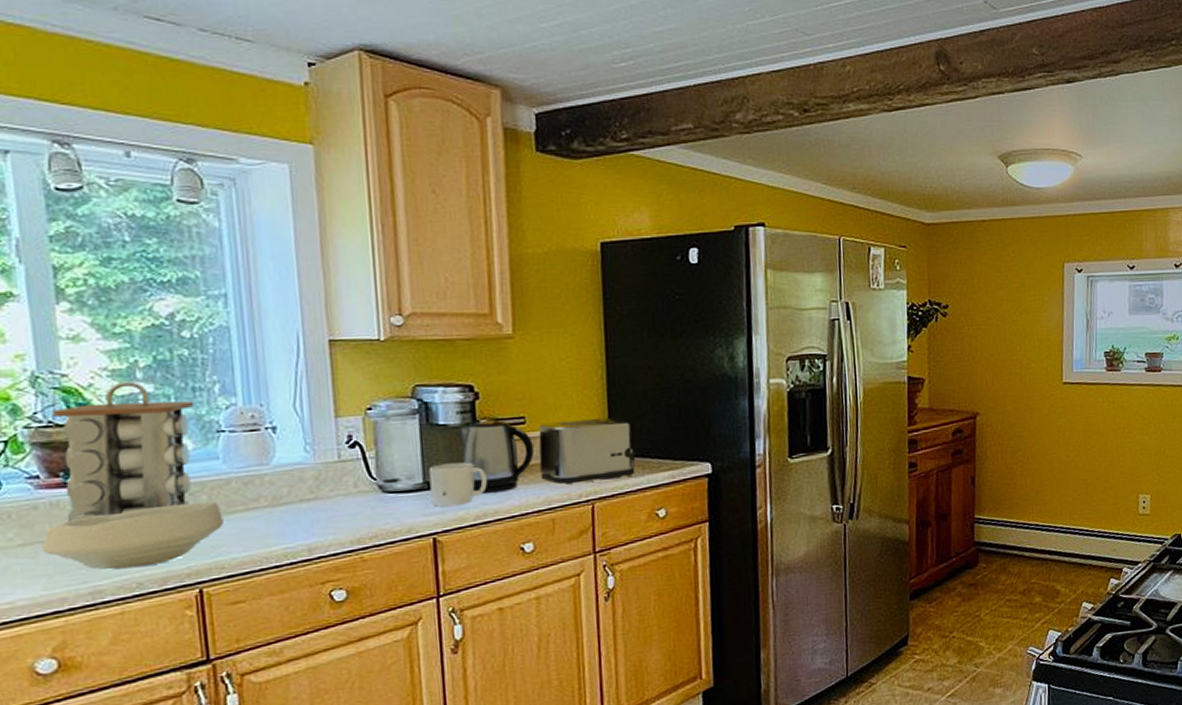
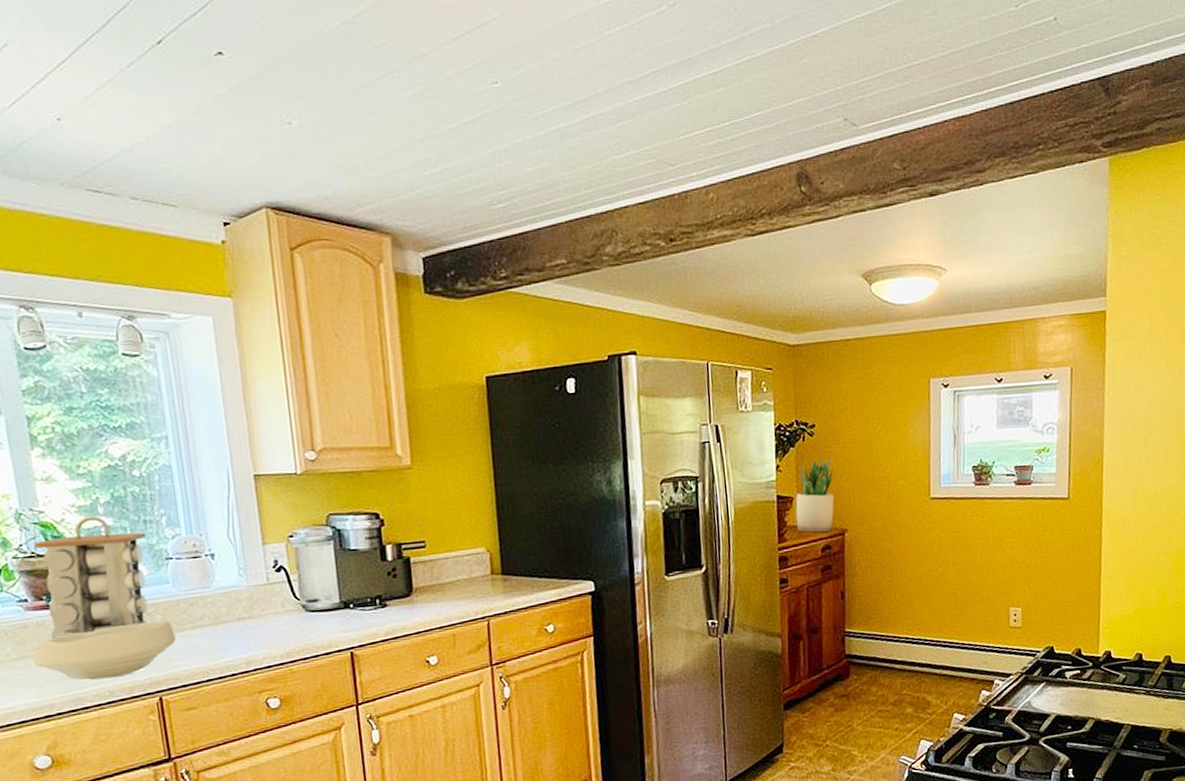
mug: present [428,462,488,508] -> none [343,583,396,625]
kettle: present [460,419,534,495] -> none [369,544,434,613]
toaster: present [538,417,636,485] -> none [437,540,526,603]
planter: none [927,338,968,416] -> present [795,456,836,533]

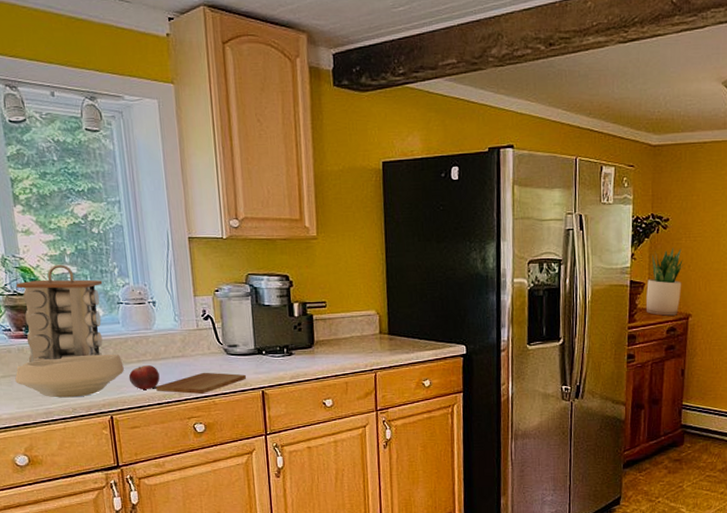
fruit: none [181,631,222,662] -> present [128,365,160,389]
cutting board: none [217,633,331,663] -> present [156,372,247,395]

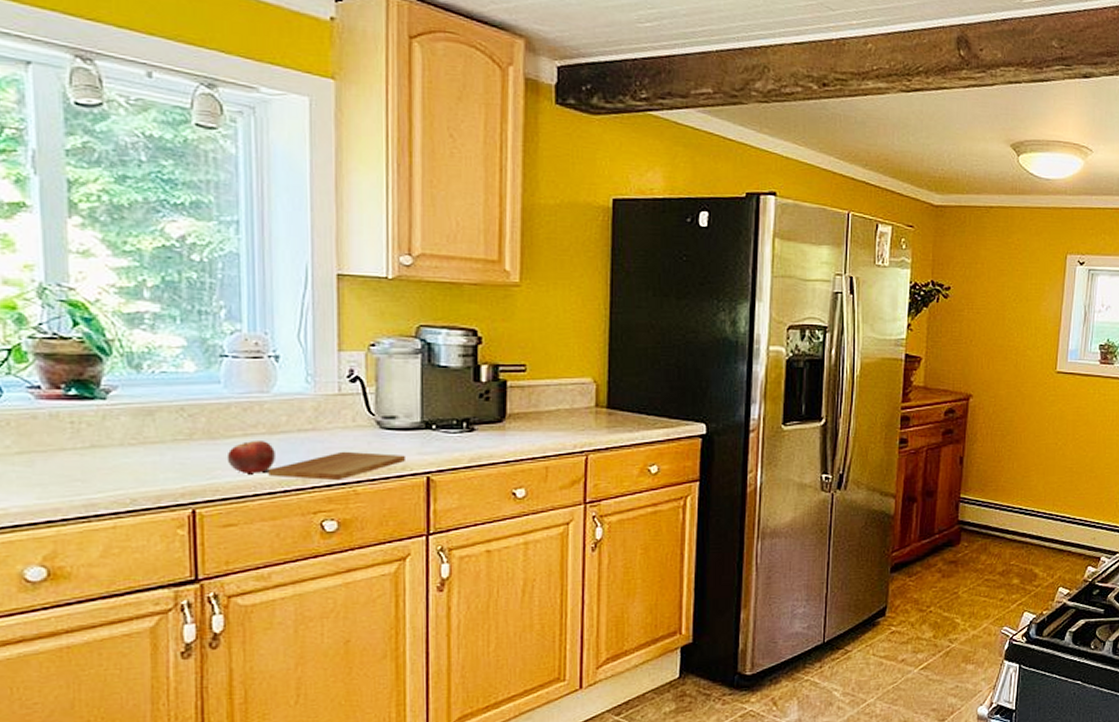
bowl: present [15,353,124,398] -> none [39,424,221,484]
spice rack: present [16,264,103,362] -> none [59,299,200,433]
planter: present [645,248,684,316] -> none [922,320,966,395]

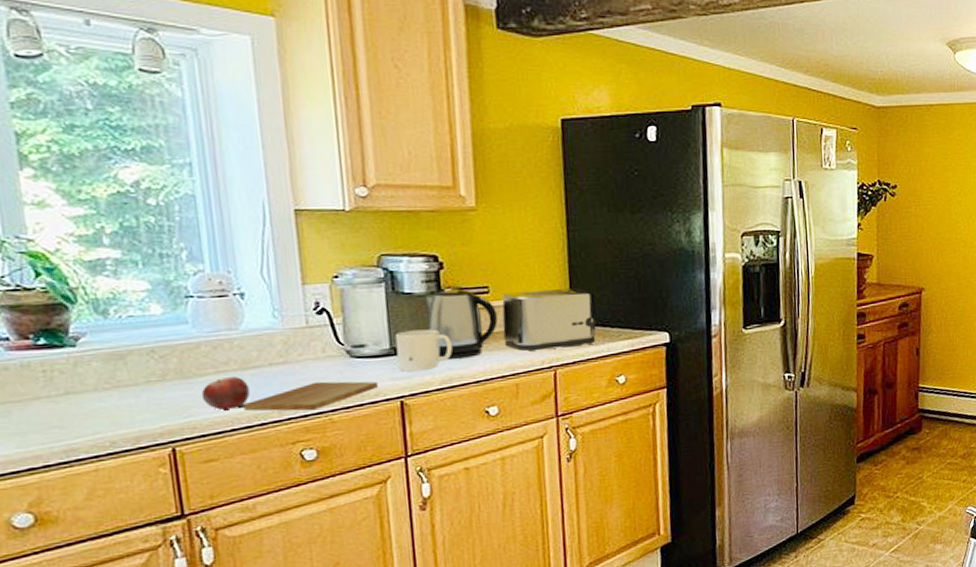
mug: none [427,405,485,448] -> present [395,329,453,373]
kettle: none [461,364,532,438] -> present [425,288,498,361]
toaster: none [537,371,634,434] -> present [502,287,597,352]

